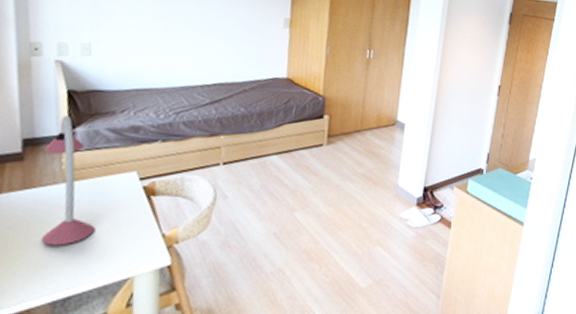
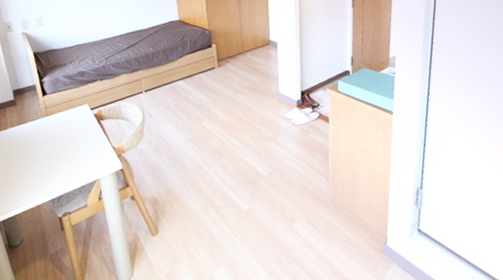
desk lamp: present [41,115,96,246] -> none [27,70,69,161]

